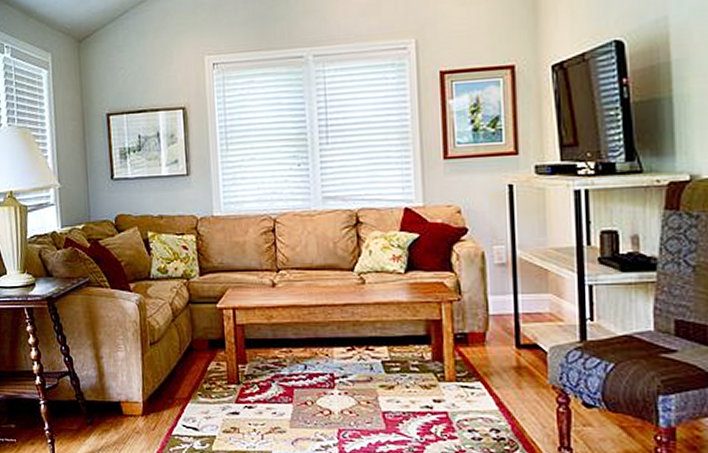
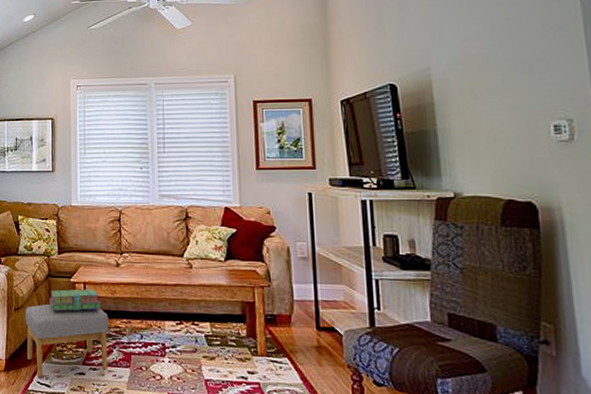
footstool: none [163,335,267,420] -> present [25,303,109,377]
stack of books: none [192,316,255,344] -> present [49,289,101,312]

